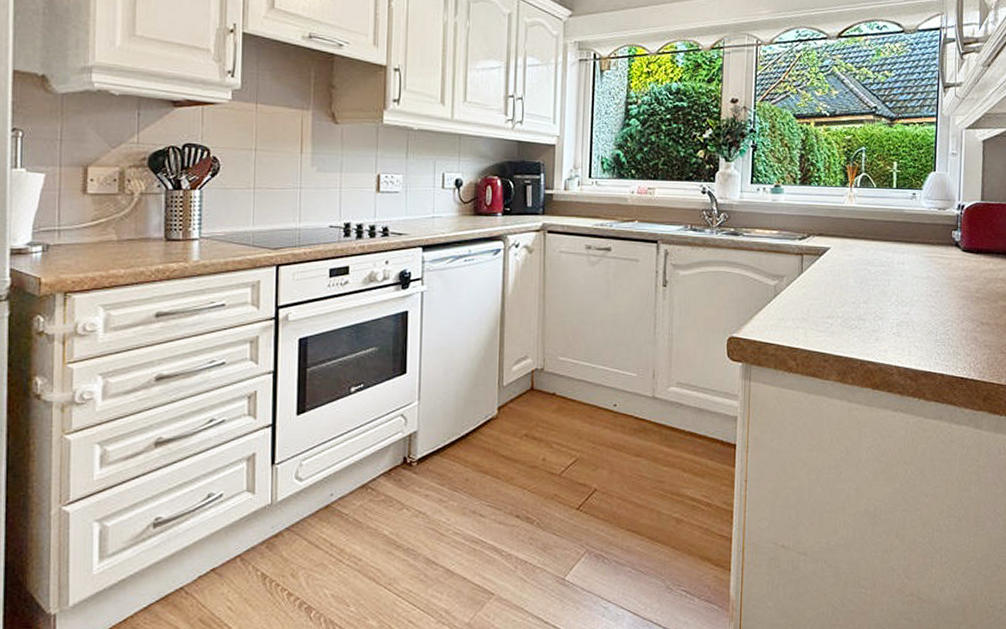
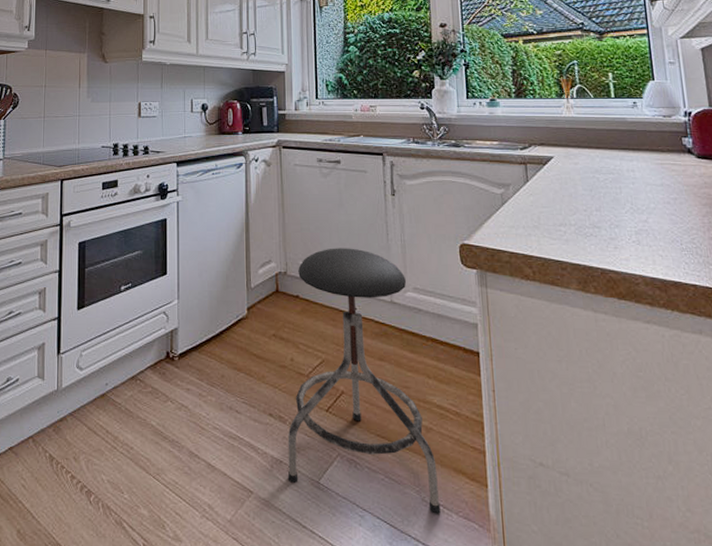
stool: none [532,342,684,600] -> present [287,248,441,514]

